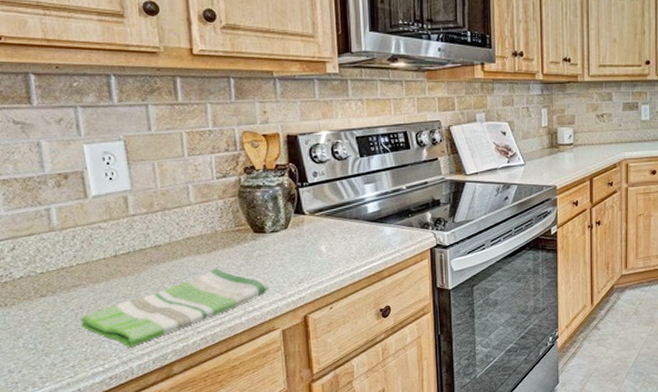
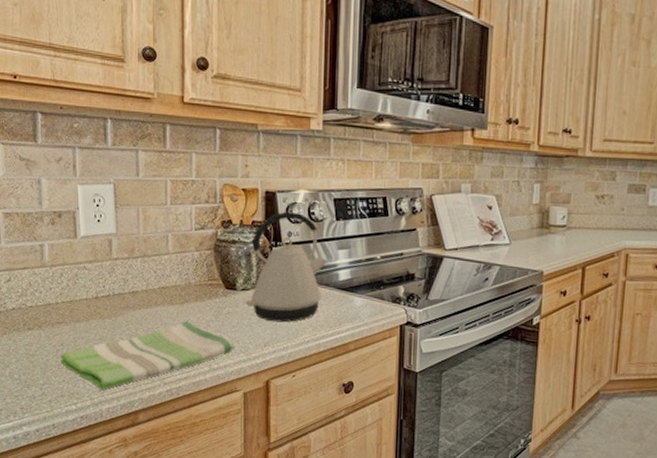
kettle: none [277,152,355,259] -> present [246,211,328,323]

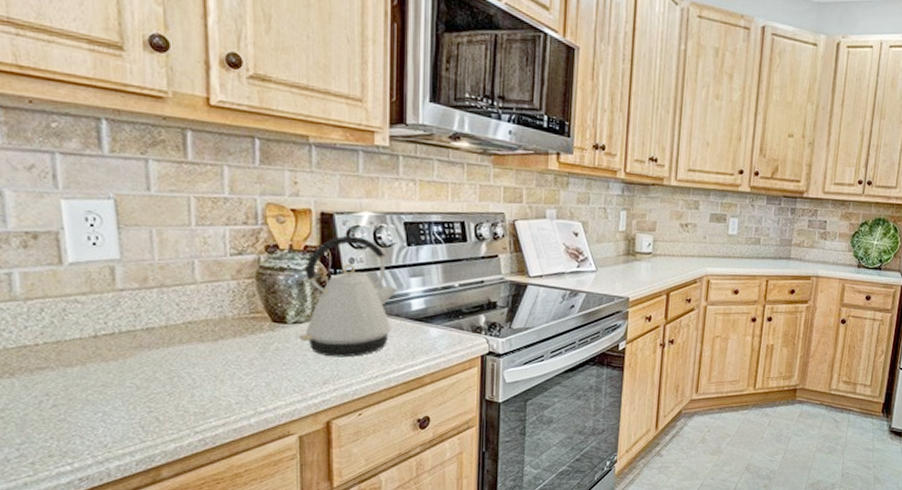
dish towel: present [60,320,234,390] -> none [45,359,286,445]

